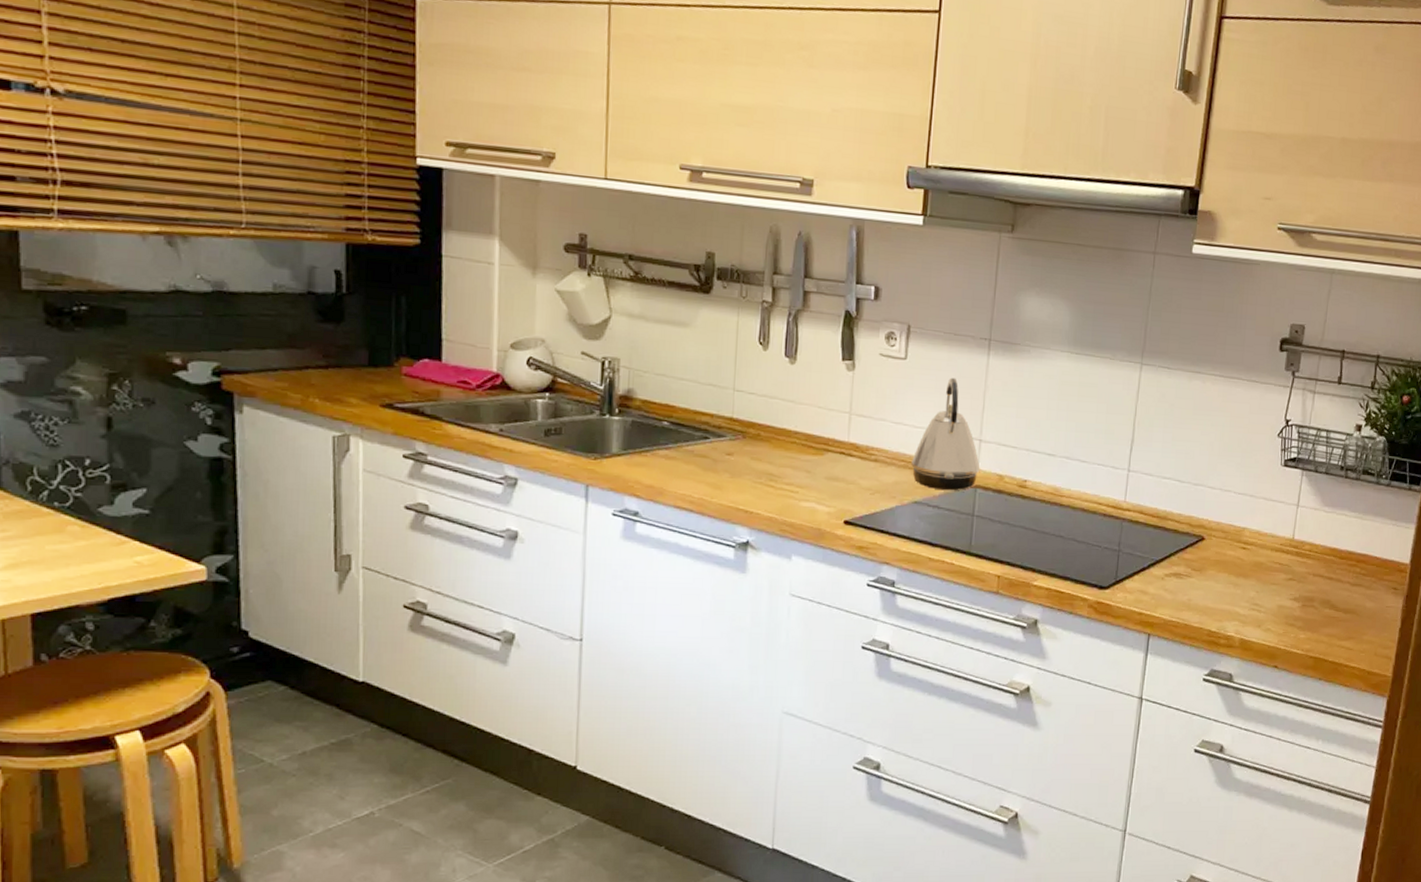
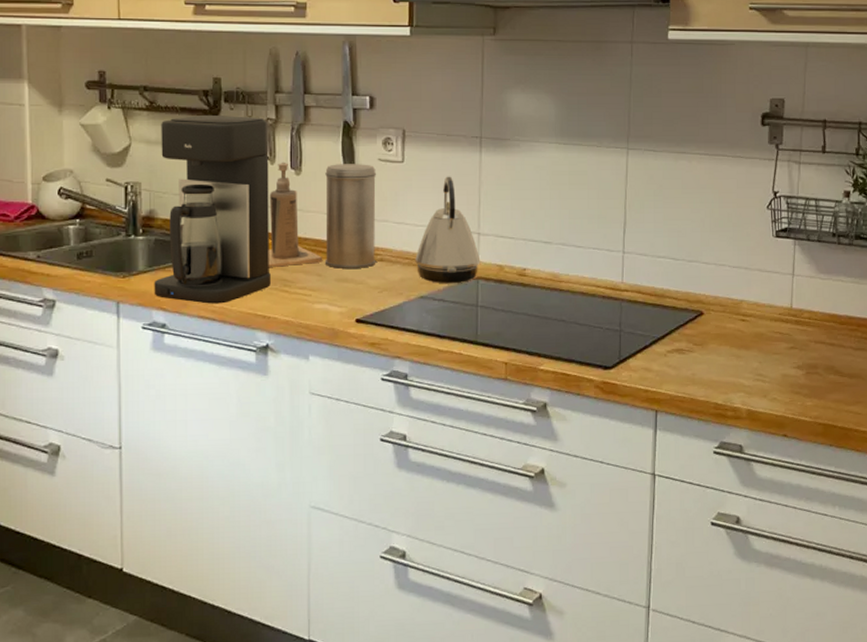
coffee maker: none [627,291,763,495] -> present [154,116,271,304]
soap dispenser: none [753,348,814,460] -> present [268,161,323,267]
canister: none [815,355,877,468] -> present [324,164,377,269]

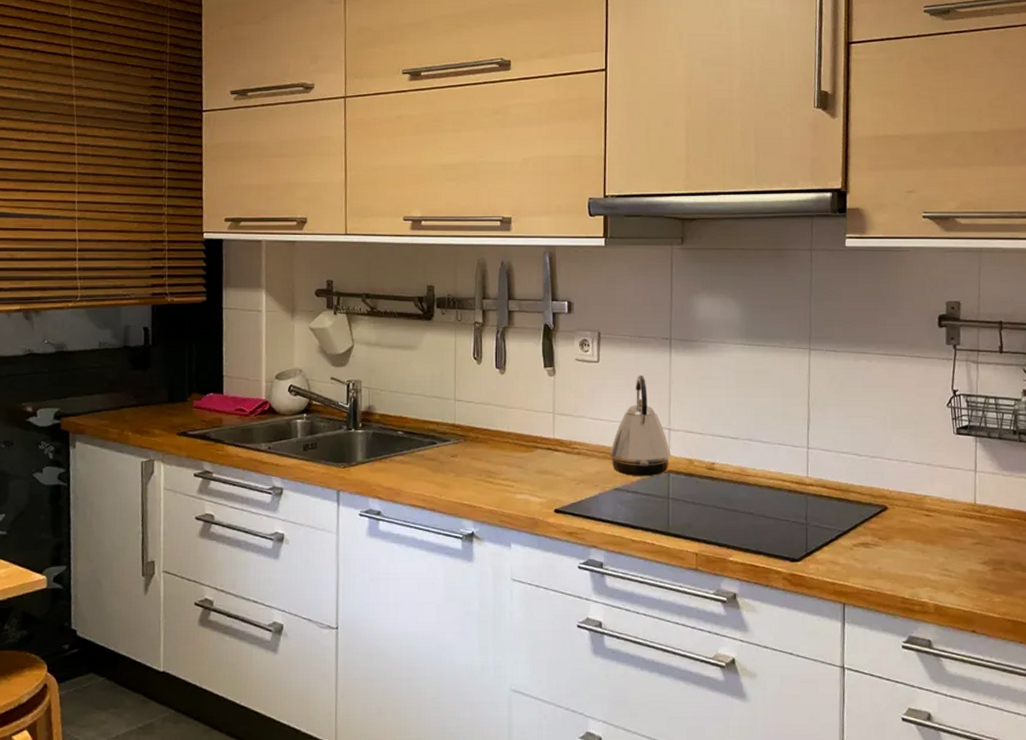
coffee maker: present [154,116,271,304] -> none [370,320,476,493]
soap dispenser: present [268,161,323,267] -> none [474,361,525,459]
canister: present [324,164,377,269] -> none [526,364,575,461]

